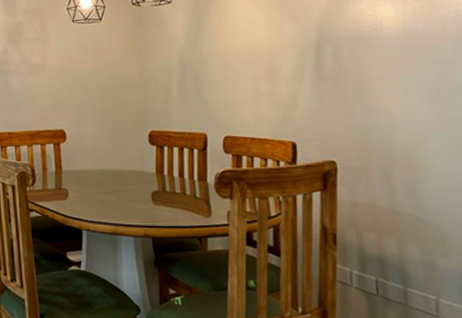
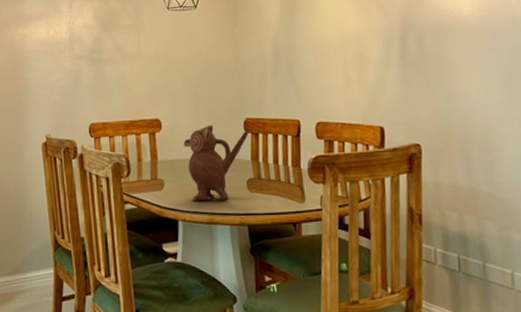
teapot: none [88,136,154,211] -> present [183,124,249,201]

